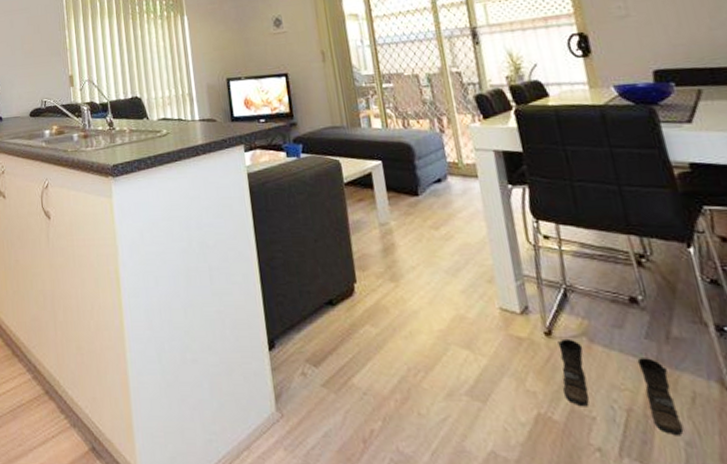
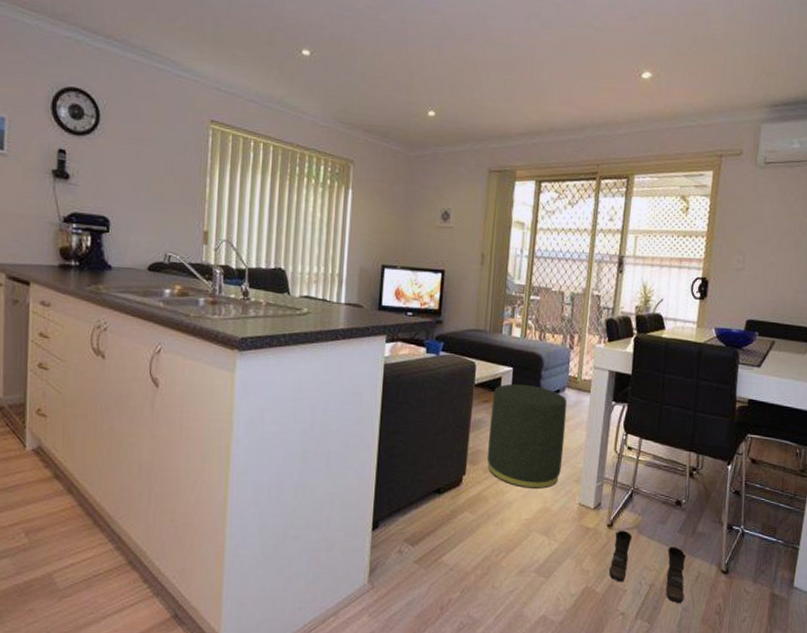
ottoman: none [366,176,467,293] -> present [487,383,567,489]

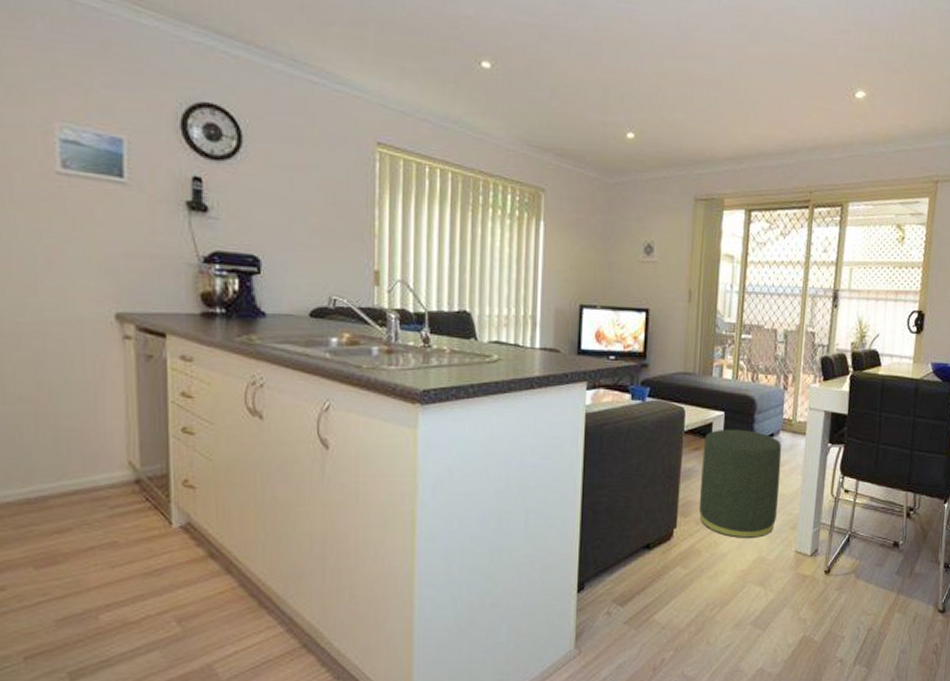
boots: present [609,530,686,603] -> none [827,575,903,645]

